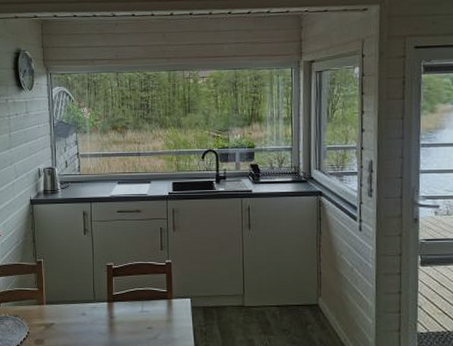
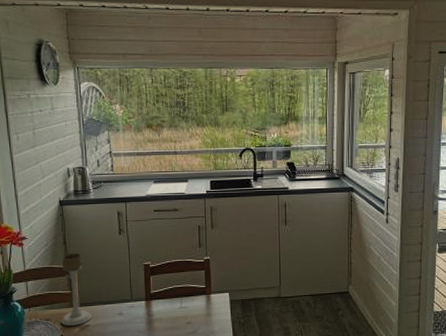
candle holder: none [28,251,57,324] -> present [61,252,92,326]

